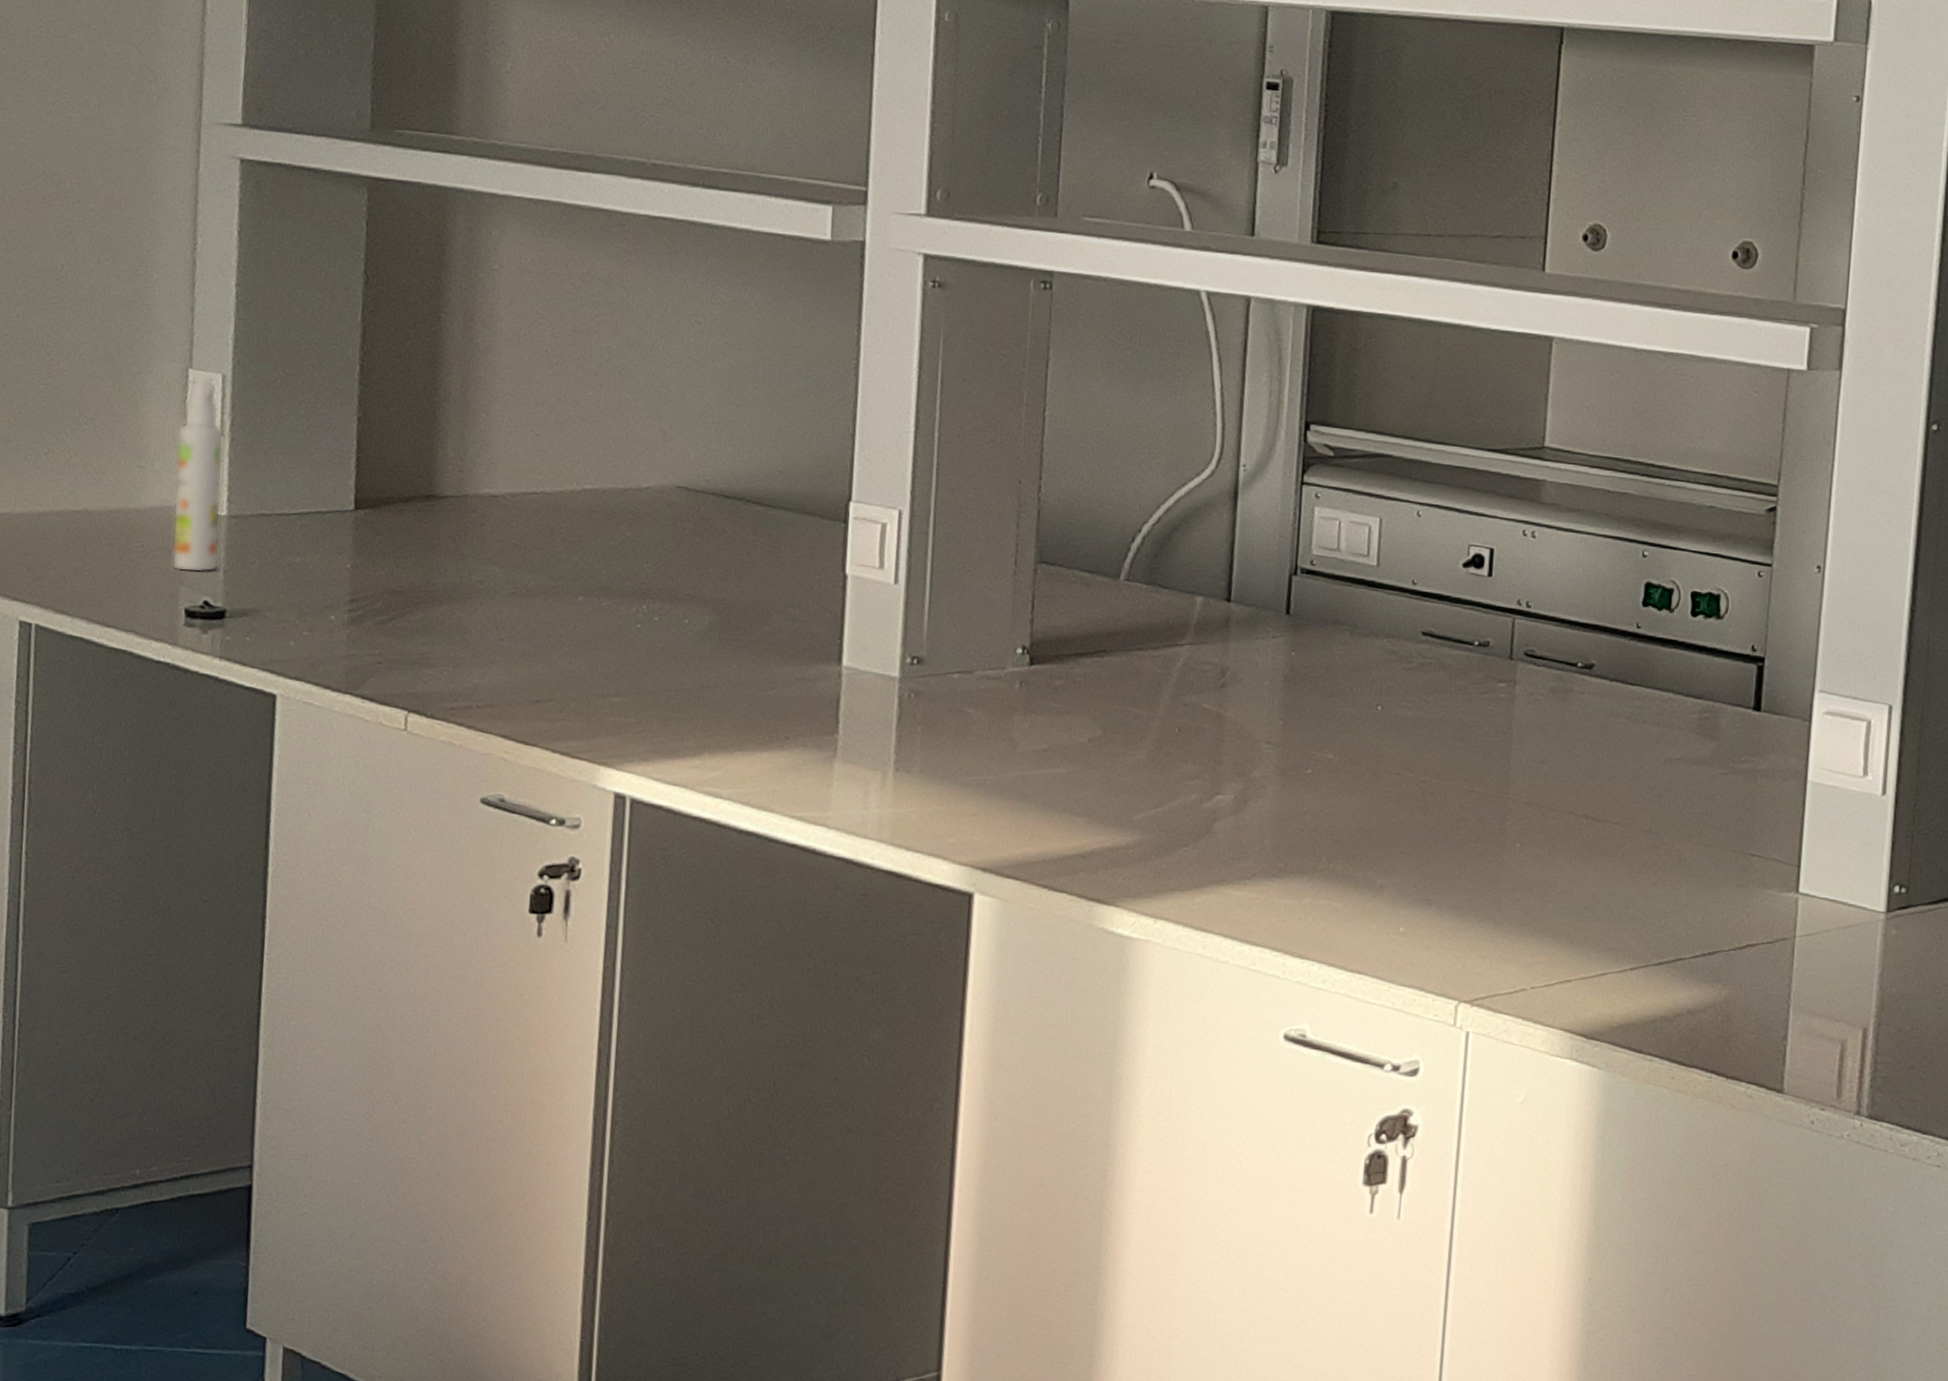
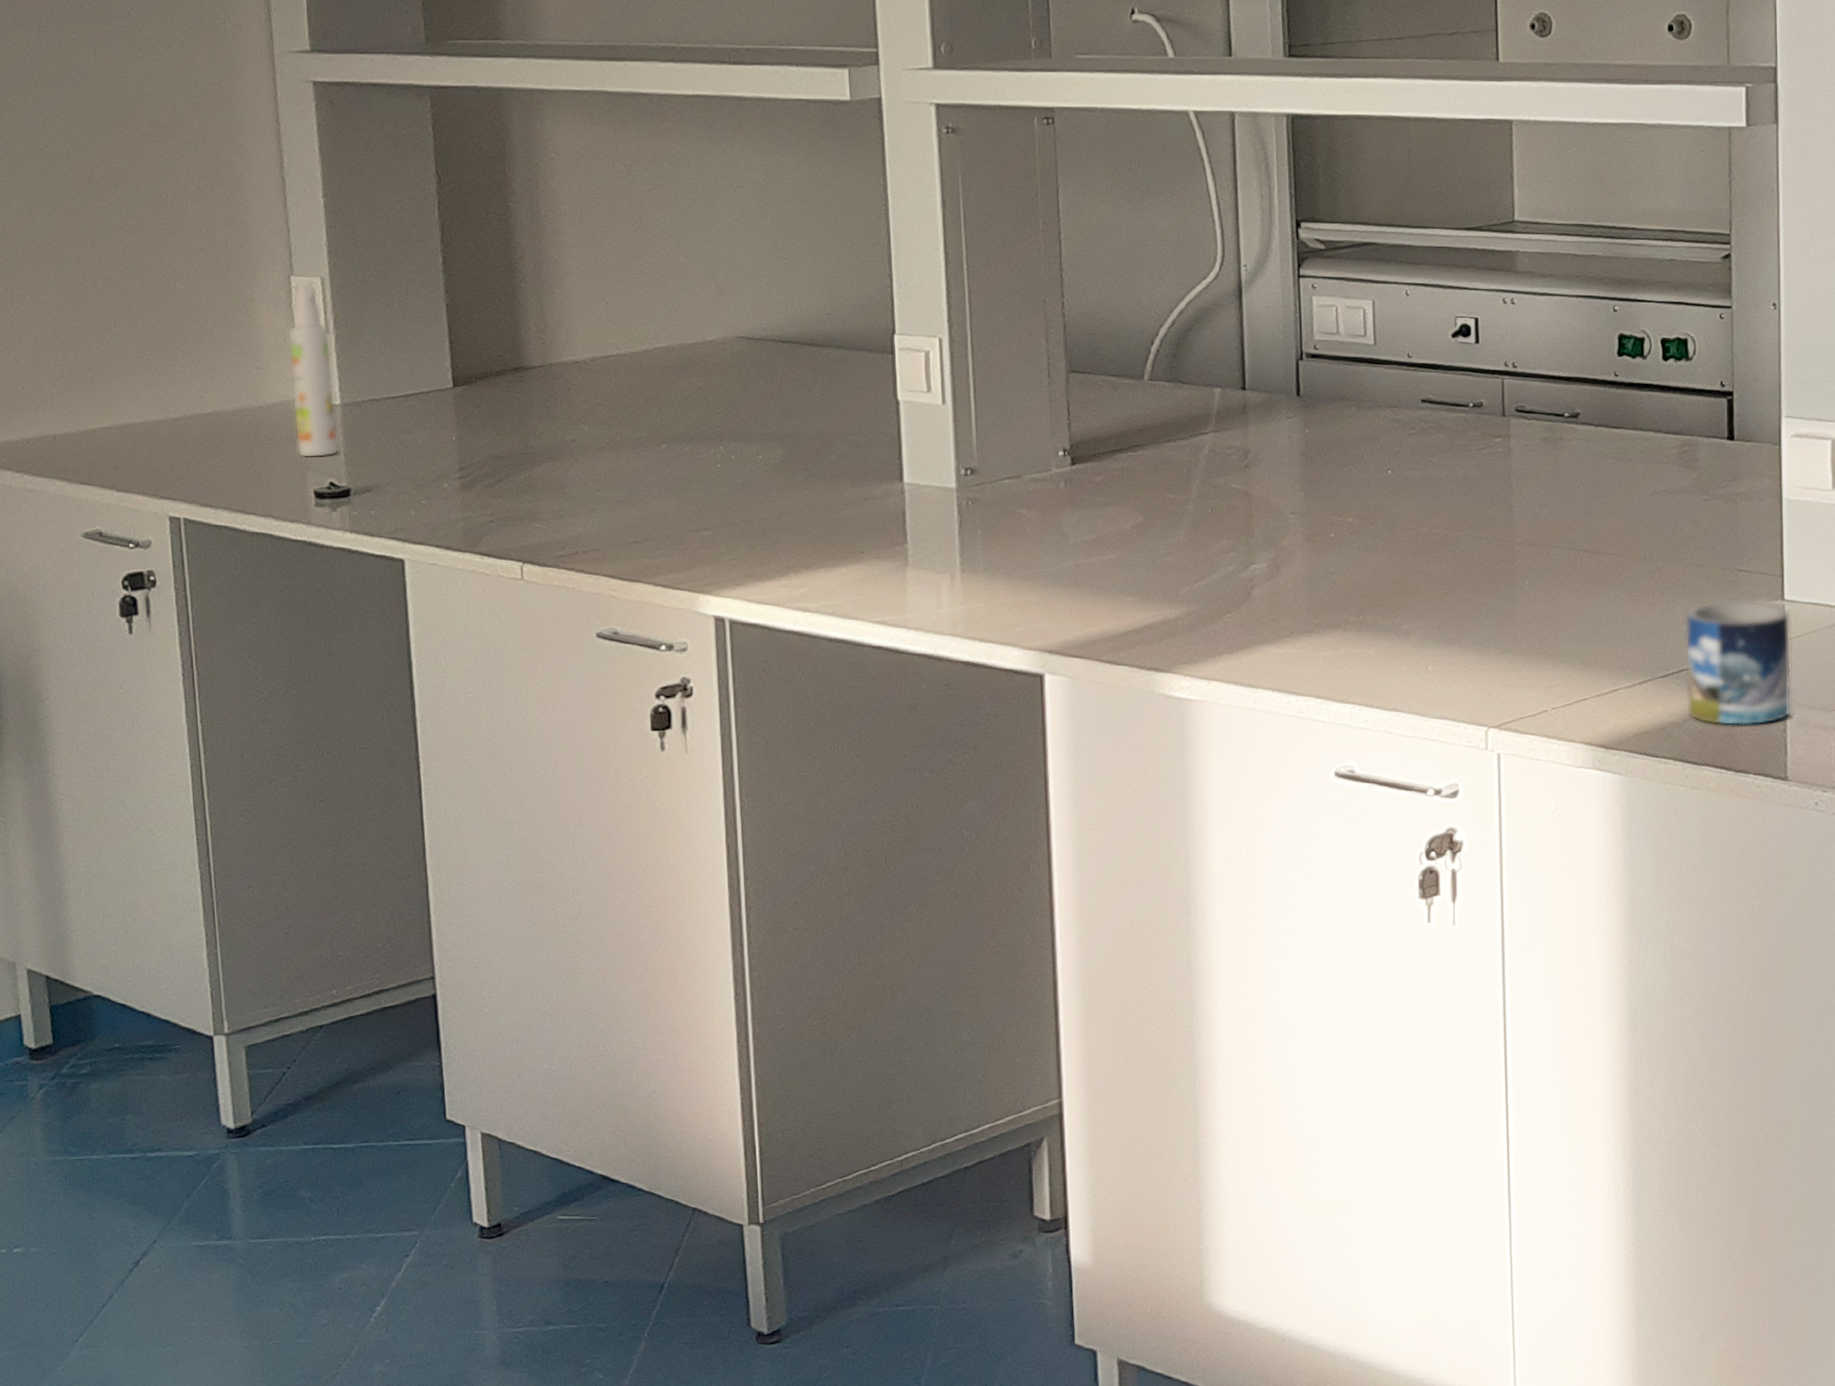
mug: none [1679,887,1804,1029] -> present [1685,600,1792,726]

